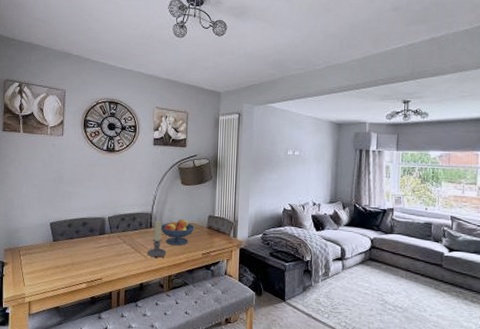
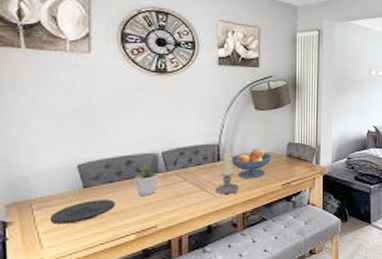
plate: none [31,252,74,269] -> present [51,199,116,224]
potted plant: none [88,226,105,252] -> present [134,164,159,195]

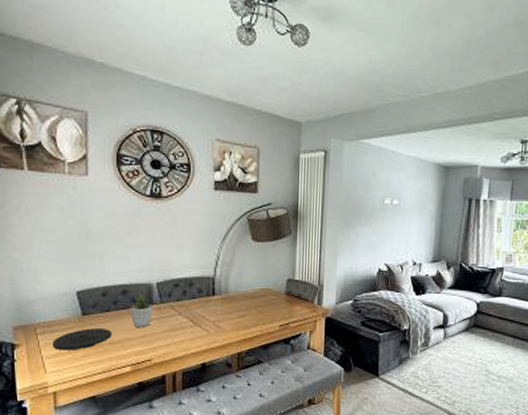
candle holder: present [215,152,239,194] -> none [210,286,234,332]
fruit bowl: present [231,149,272,179] -> none [226,284,270,317]

